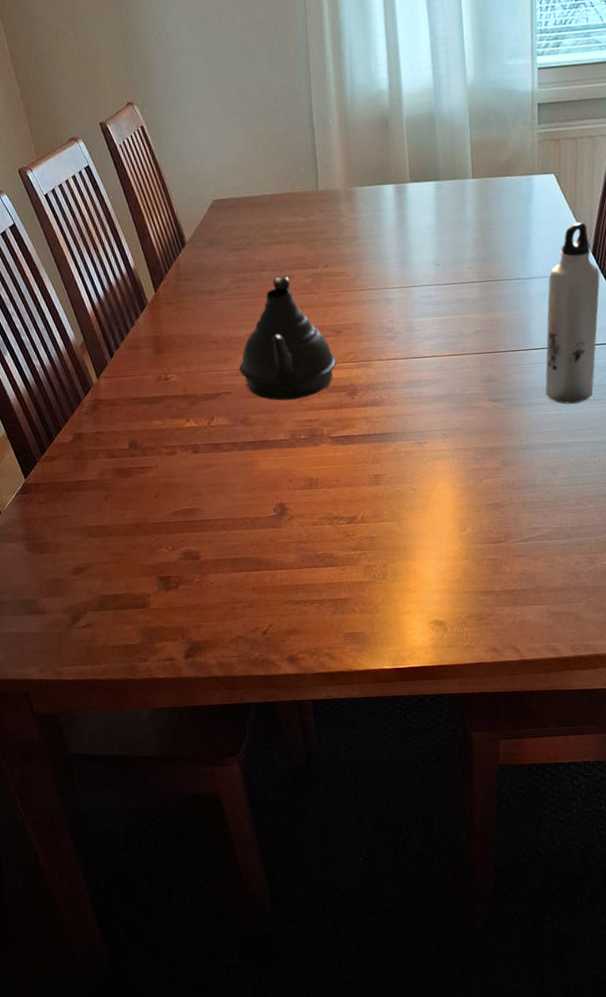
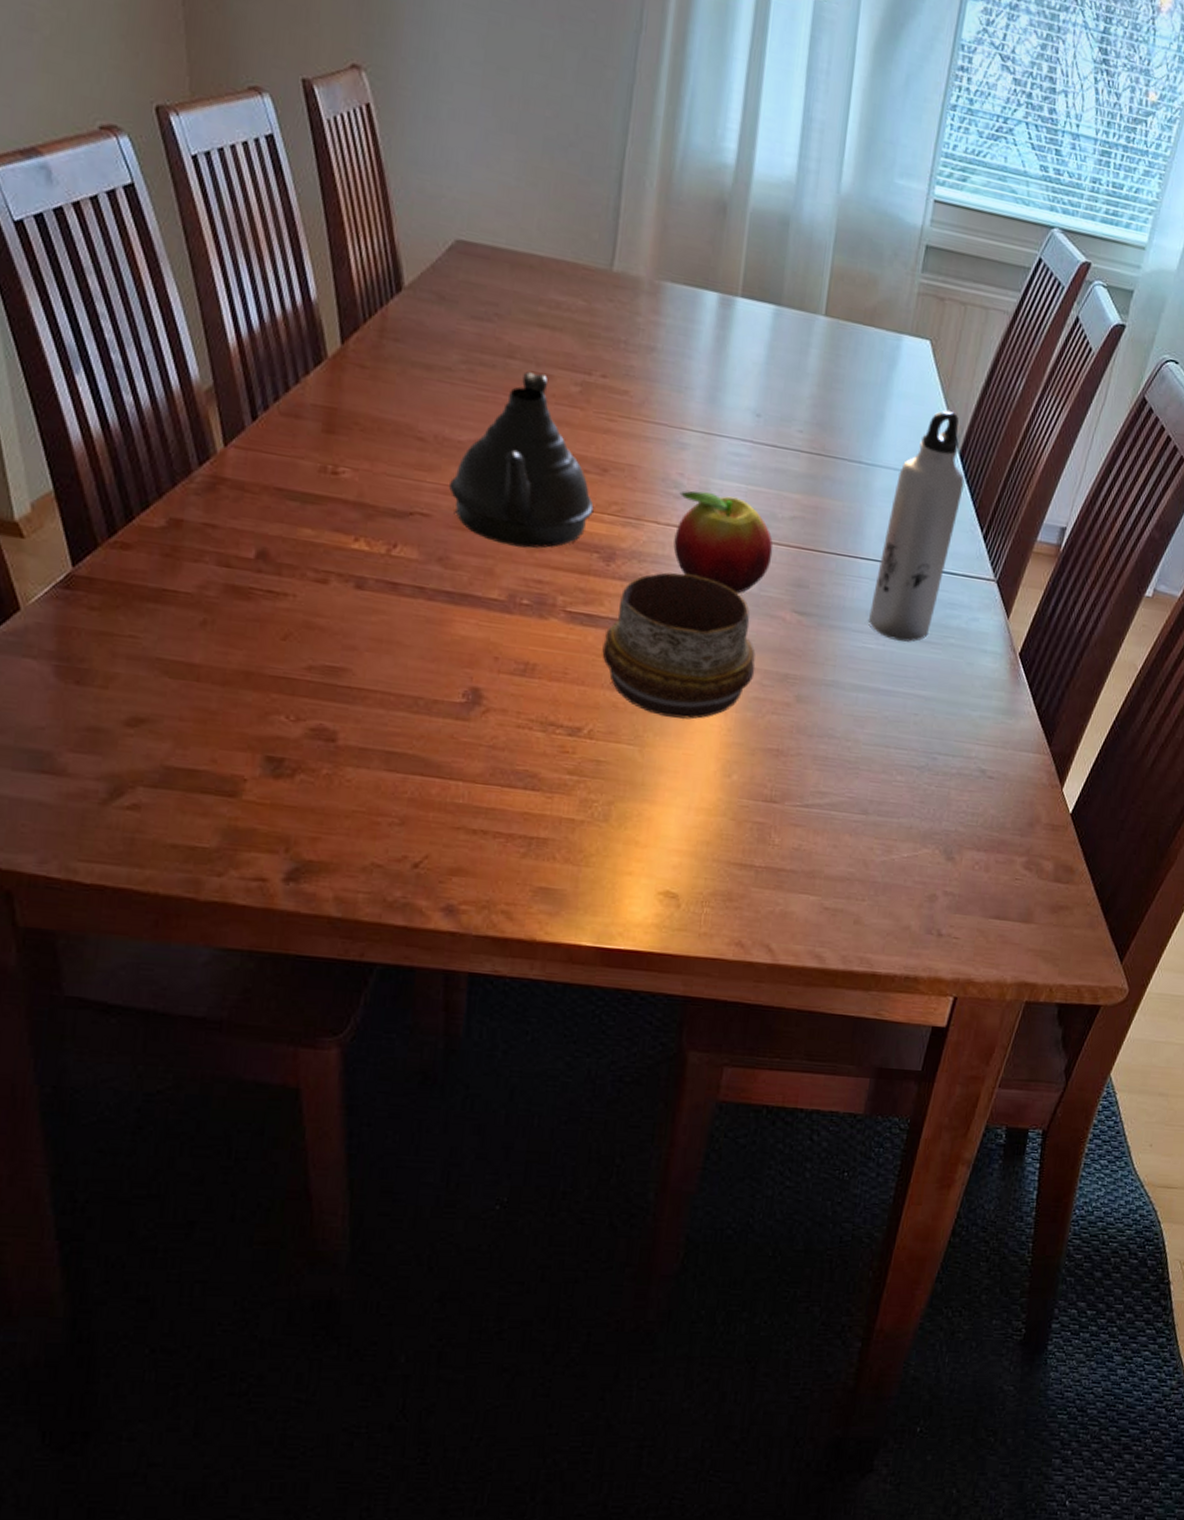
decorative bowl: none [360,390,469,497] -> present [602,572,756,720]
fruit: none [392,328,467,397] -> present [673,490,773,594]

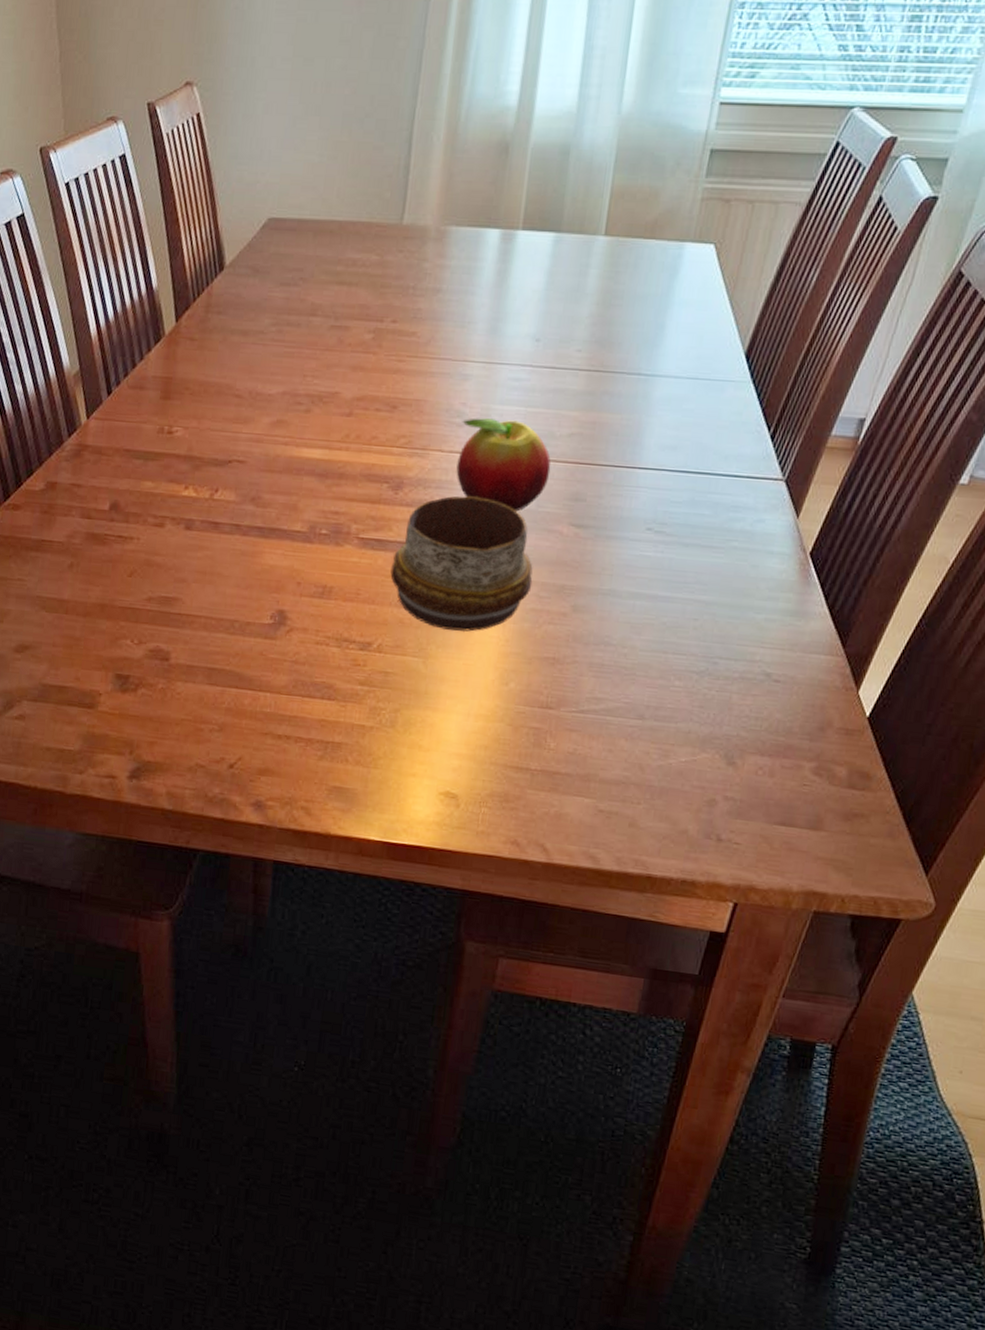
teapot: present [449,371,594,548] -> none [261,326,384,484]
water bottle: present [869,409,965,642] -> none [647,311,751,548]

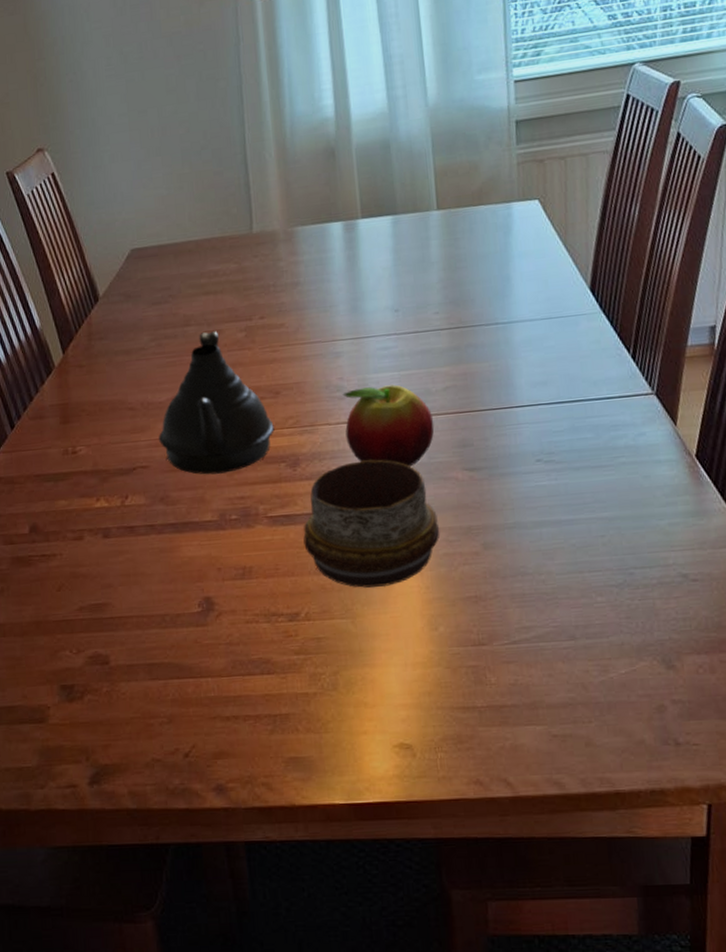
teapot: none [261,326,384,484] -> present [159,331,274,475]

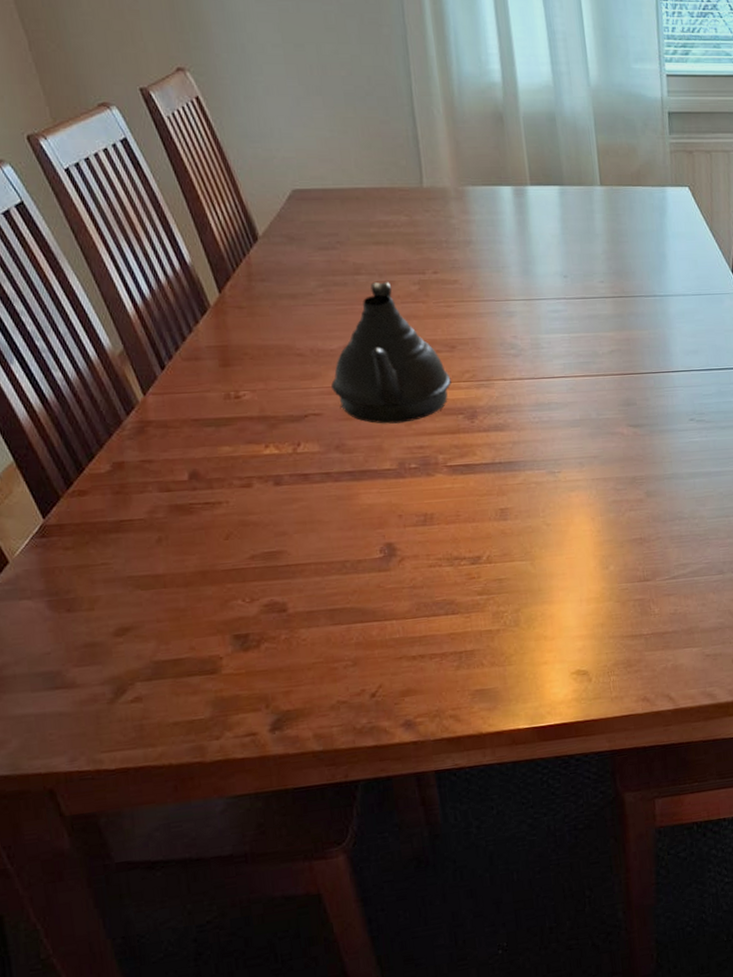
decorative bowl: present [303,459,440,588] -> none [483,414,609,532]
fruit: present [342,384,435,467] -> none [516,345,602,422]

